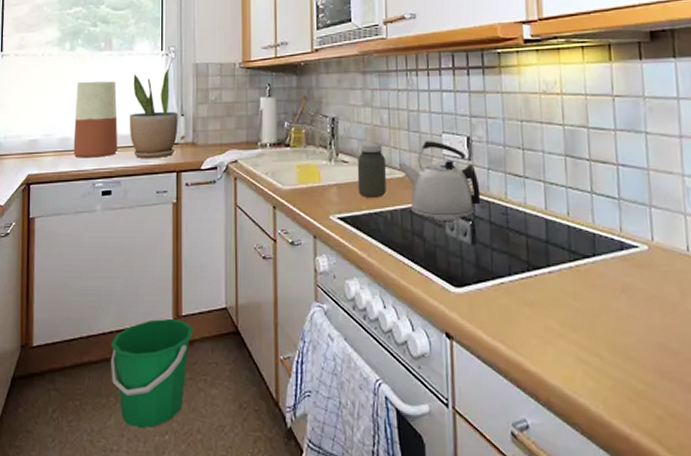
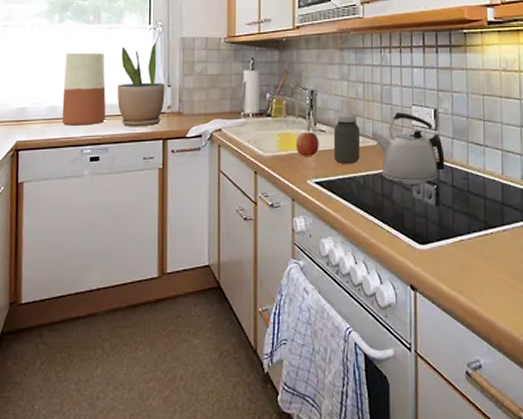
bucket: present [110,318,193,429] -> none [97,275,177,377]
fruit: none [316,163,342,190] -> present [296,132,319,156]

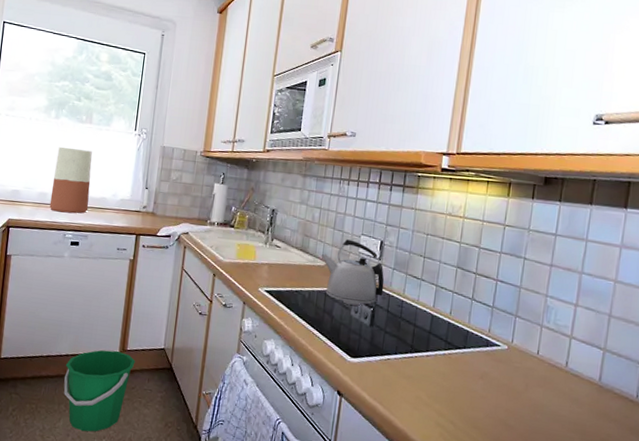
bucket: none [97,275,177,377] -> present [63,350,135,432]
potted plant: present [117,43,165,126] -> none [100,147,143,222]
fruit: present [296,132,319,156] -> none [252,245,274,268]
jar: present [333,114,361,164] -> none [285,234,312,279]

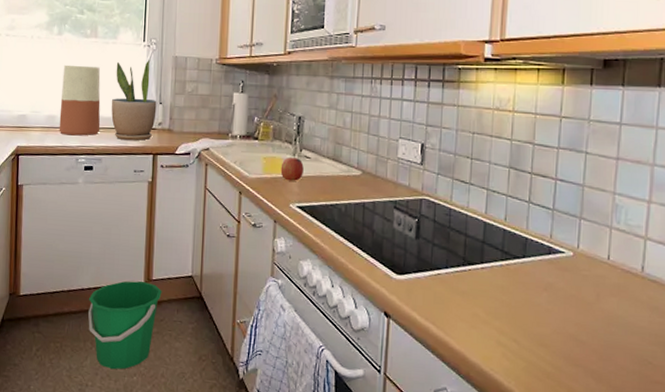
potted plant: none [100,147,143,222] -> present [111,60,157,141]
fruit: none [252,245,274,268] -> present [280,157,304,181]
kettle: present [321,239,384,306] -> none [356,144,428,217]

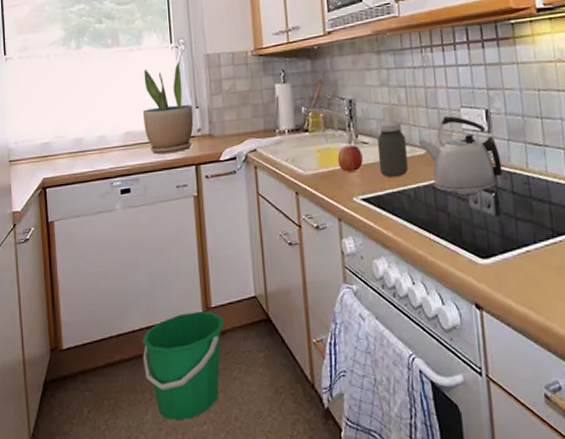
vase: present [59,64,101,136] -> none [86,78,134,158]
jar: none [317,143,346,192] -> present [377,122,408,177]
kettle: none [356,144,428,217] -> present [418,116,503,195]

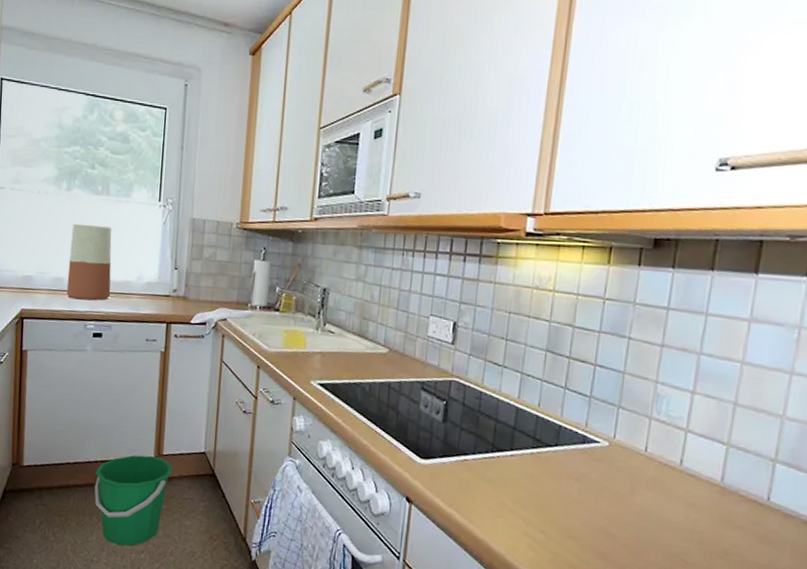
vase: none [86,78,134,158] -> present [66,223,112,301]
potted plant: present [142,62,194,154] -> none [123,222,172,308]
fruit: present [337,145,363,172] -> none [302,331,327,357]
jar: present [377,122,408,177] -> none [340,317,372,370]
kettle: present [418,116,503,195] -> none [382,321,459,399]

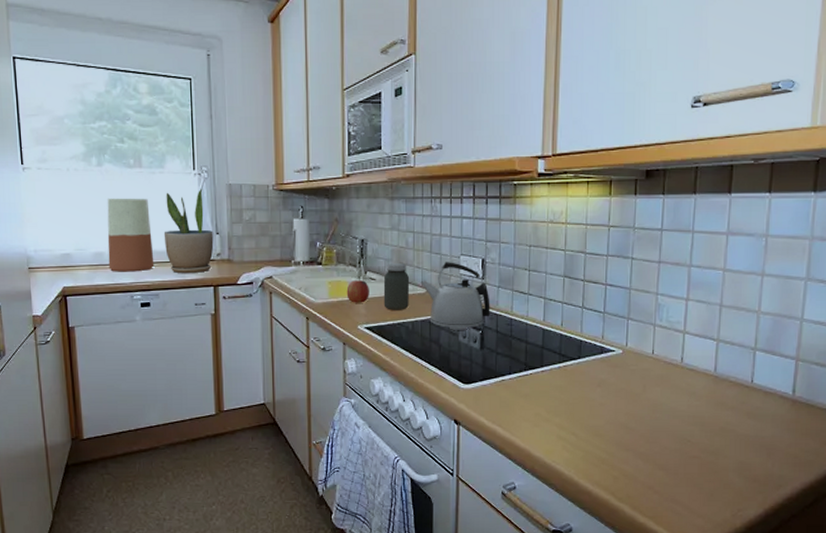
bucket: present [94,455,173,546] -> none [158,413,235,502]
potted plant: none [123,222,172,308] -> present [163,189,214,273]
fruit: none [302,331,327,357] -> present [346,280,369,303]
jar: none [340,317,372,370] -> present [383,263,410,310]
kettle: none [382,321,459,399] -> present [420,262,490,330]

